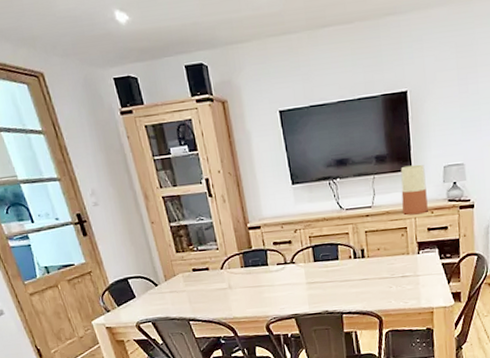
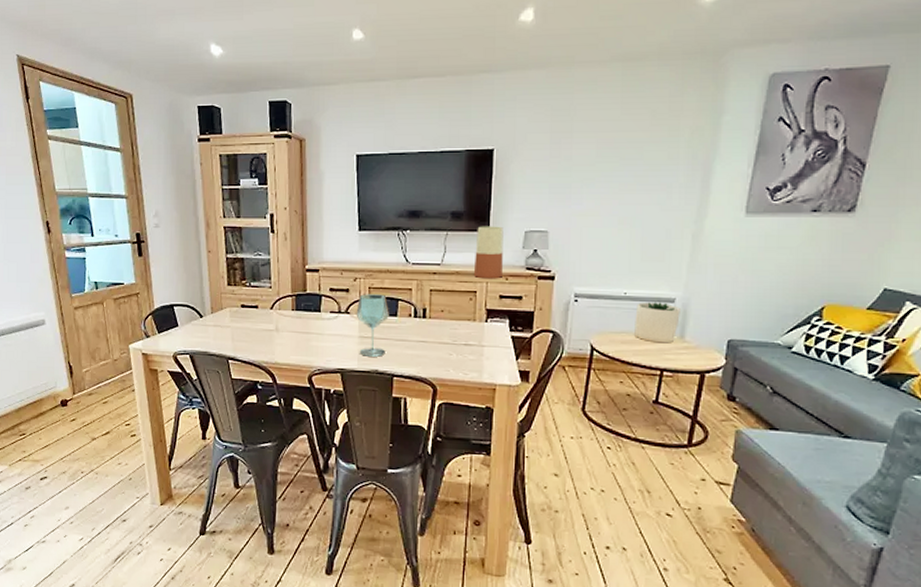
wine glass: none [300,241,333,300] -> present [356,294,389,357]

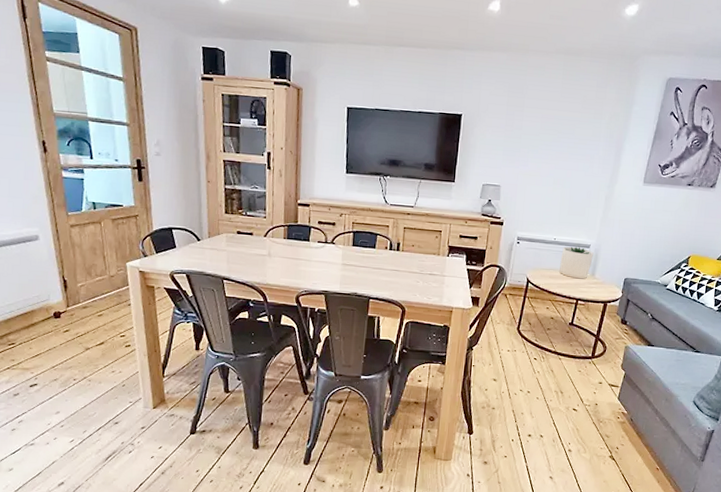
wine glass: present [356,294,389,357] -> none [340,228,369,282]
vase: present [473,226,504,279] -> none [440,177,466,222]

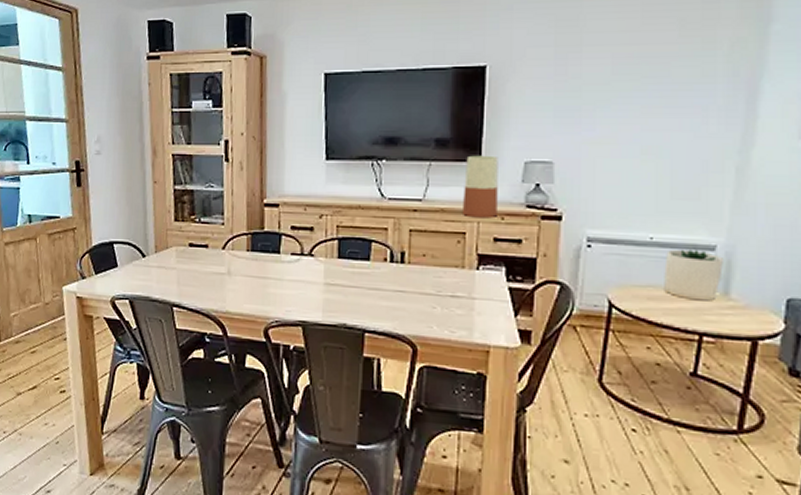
vase: none [440,177,466,222] -> present [461,155,498,219]

